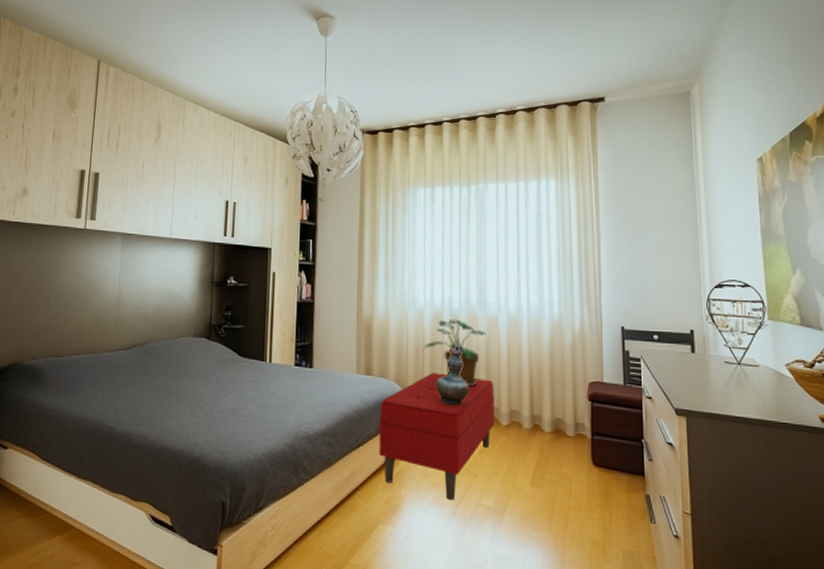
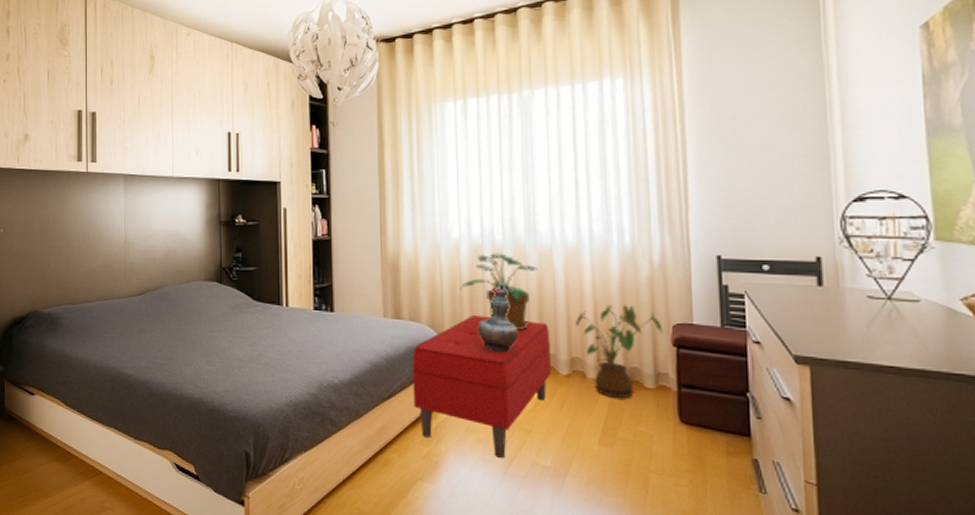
house plant: none [515,365,582,446] -> present [576,305,664,399]

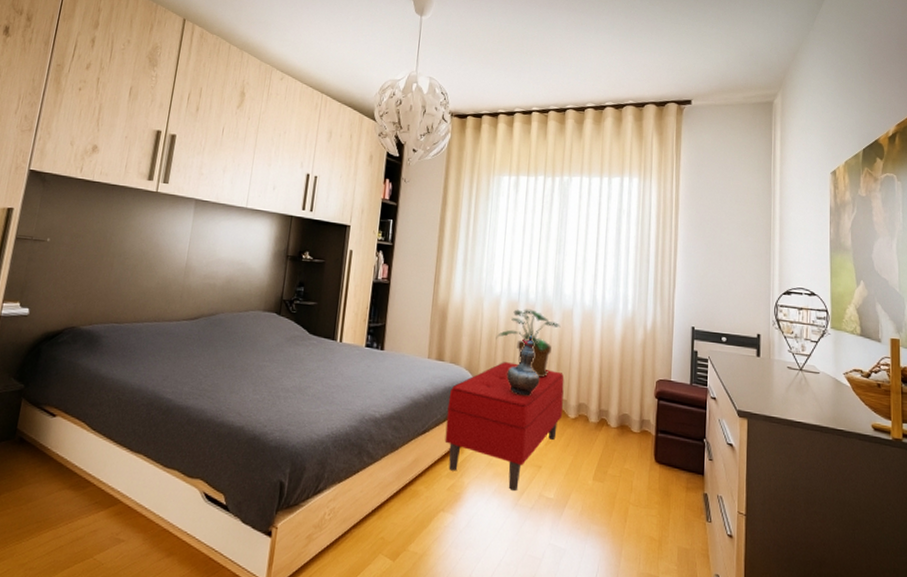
house plant: present [576,305,664,399] -> none [585,360,650,441]

